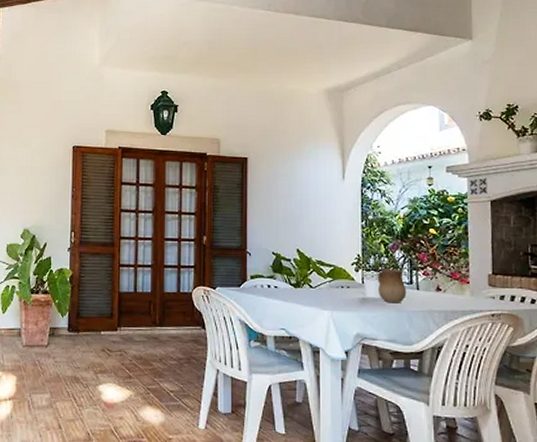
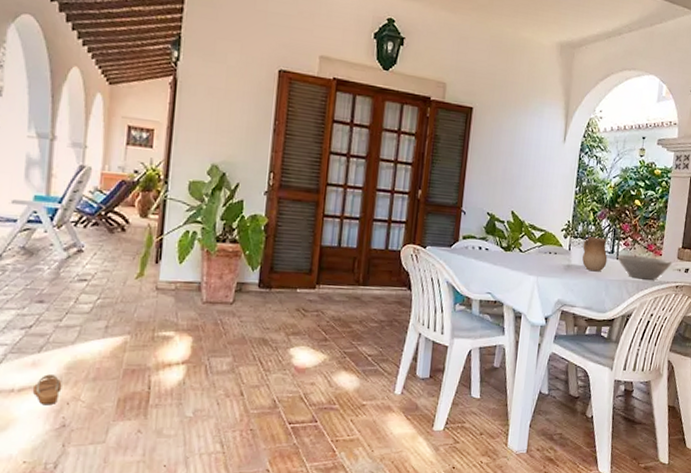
bowl: none [417,285,483,309] -> present [617,254,672,280]

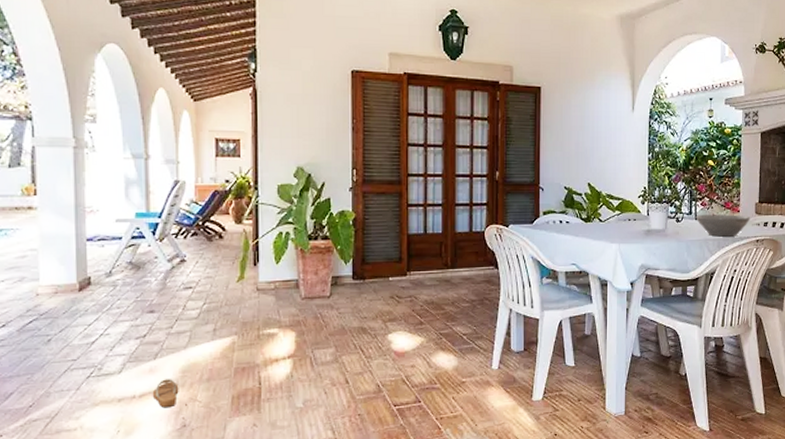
ceramic jug: present [582,236,608,272] -> none [661,200,686,234]

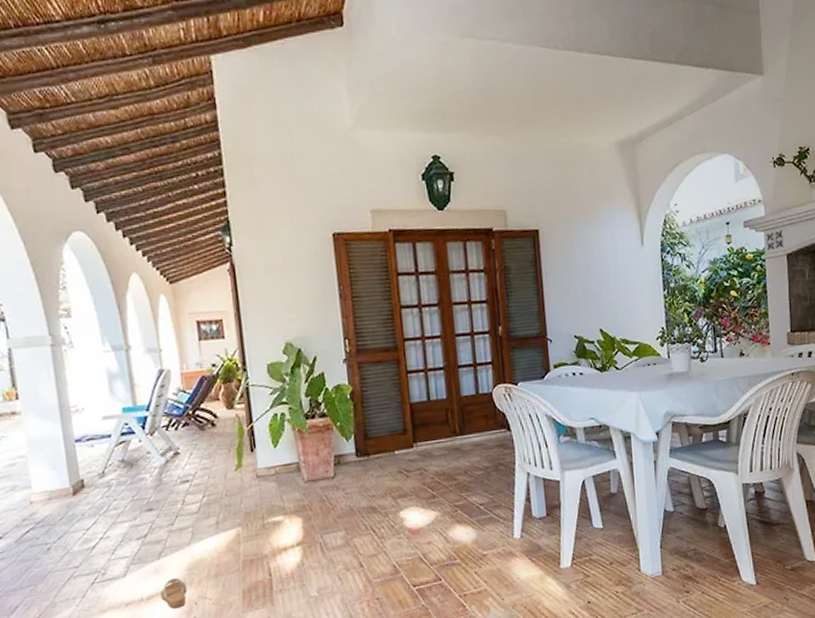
bowl: present [695,214,751,237] -> none [721,348,783,374]

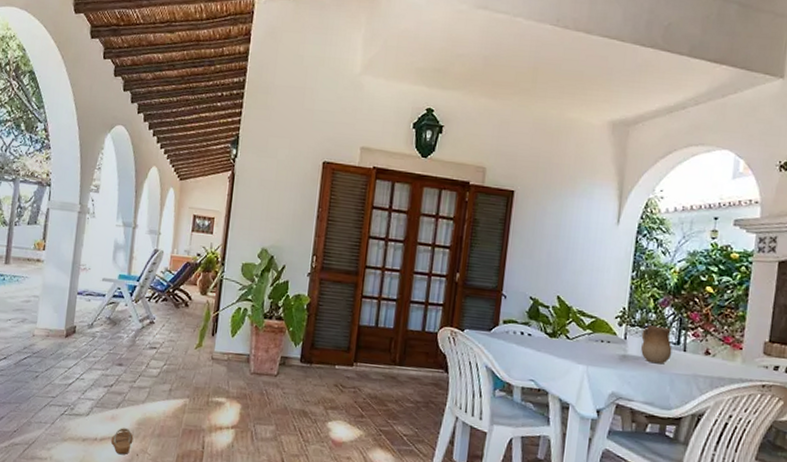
ceramic jug: none [682,338,712,376] -> present [641,325,672,365]

